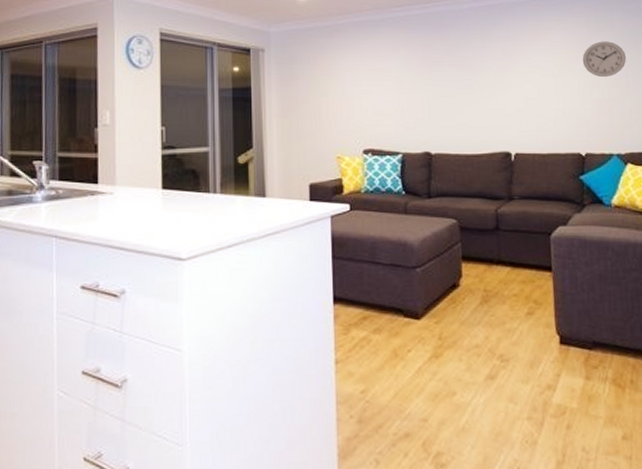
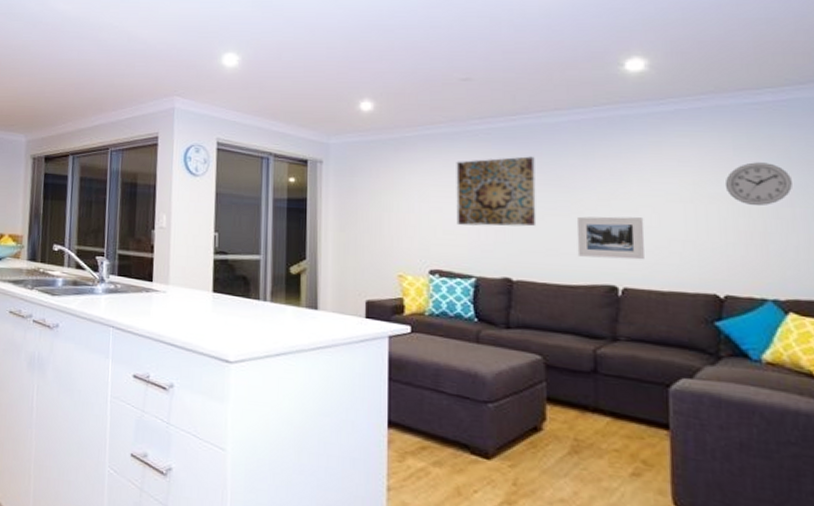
wall art: none [382,40,448,106] -> present [456,156,537,227]
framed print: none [478,91,529,128] -> present [576,216,645,260]

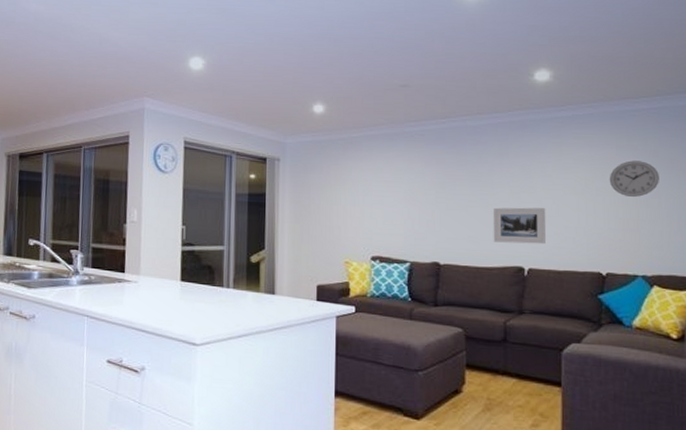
wall art: present [456,156,537,227] -> none [395,155,461,217]

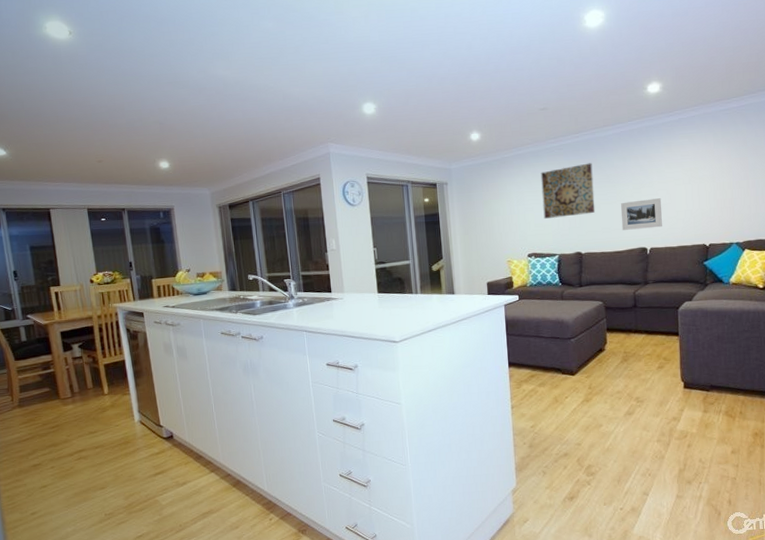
wall art: none [395,155,461,217] -> present [540,163,595,219]
wall clock: present [609,160,659,198] -> none [709,151,747,182]

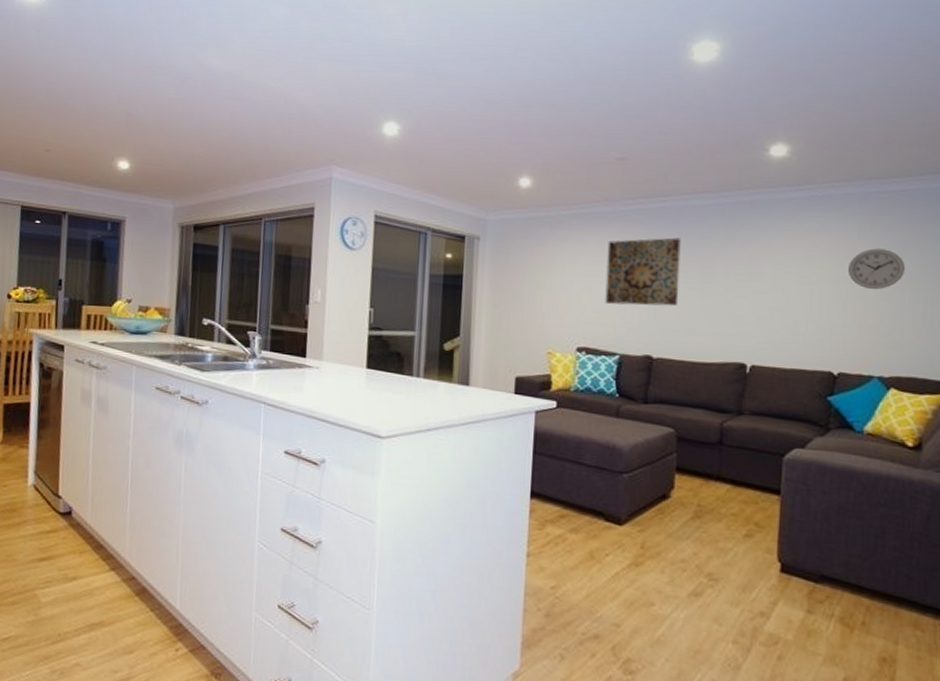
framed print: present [620,198,662,230] -> none [713,297,775,339]
wall clock: none [709,151,747,182] -> present [847,248,905,290]

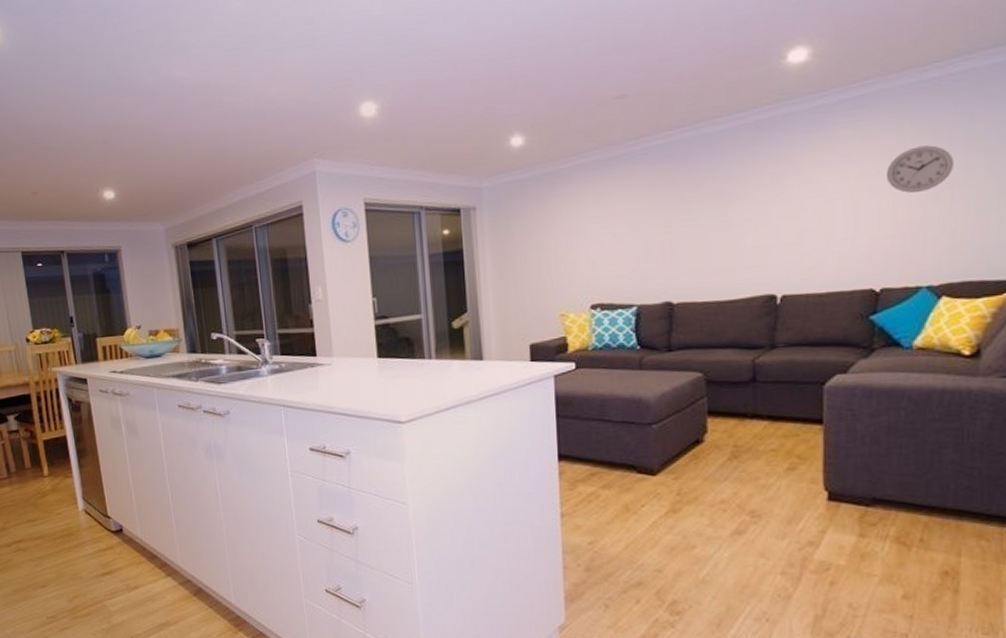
wall art: present [605,237,681,306] -> none [613,172,696,255]

